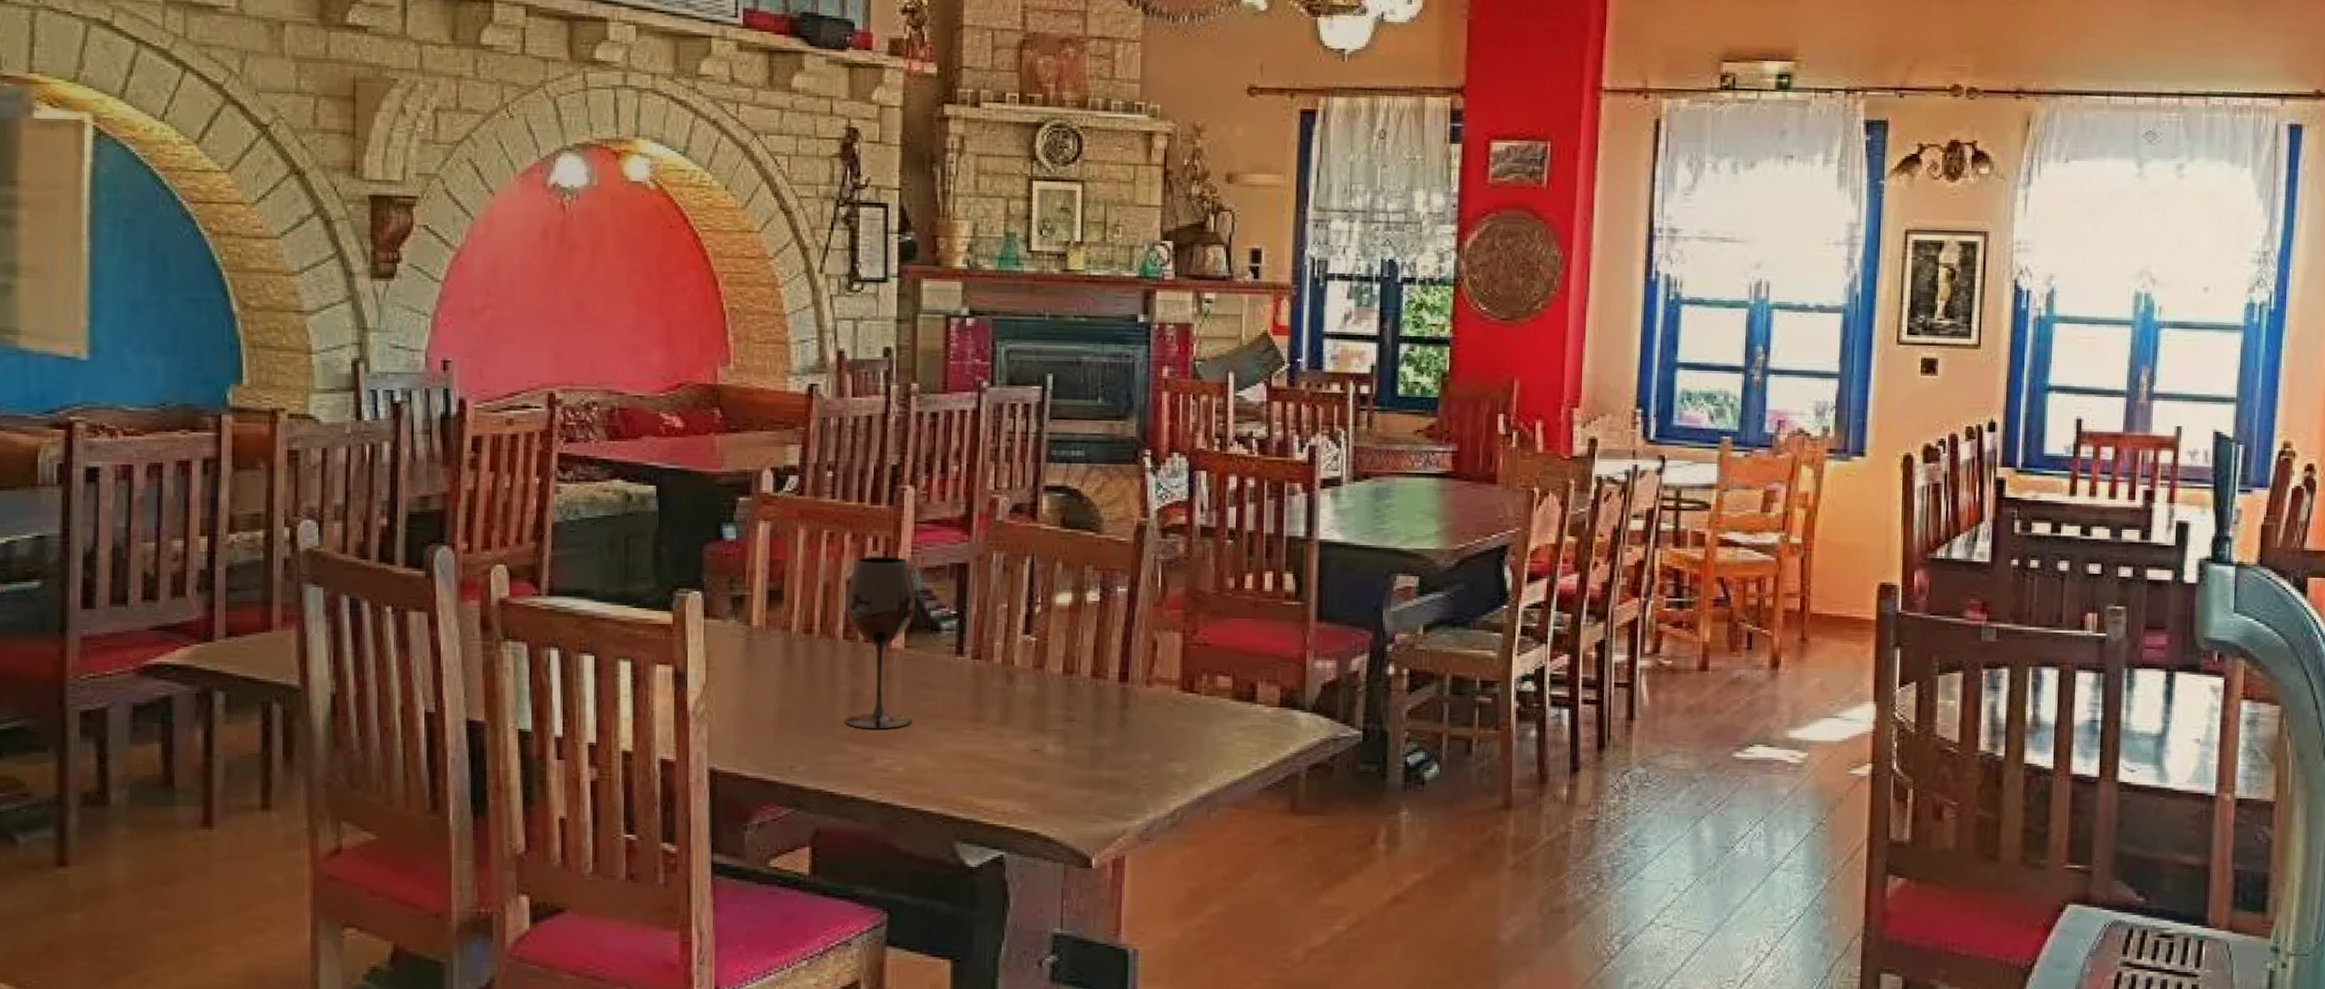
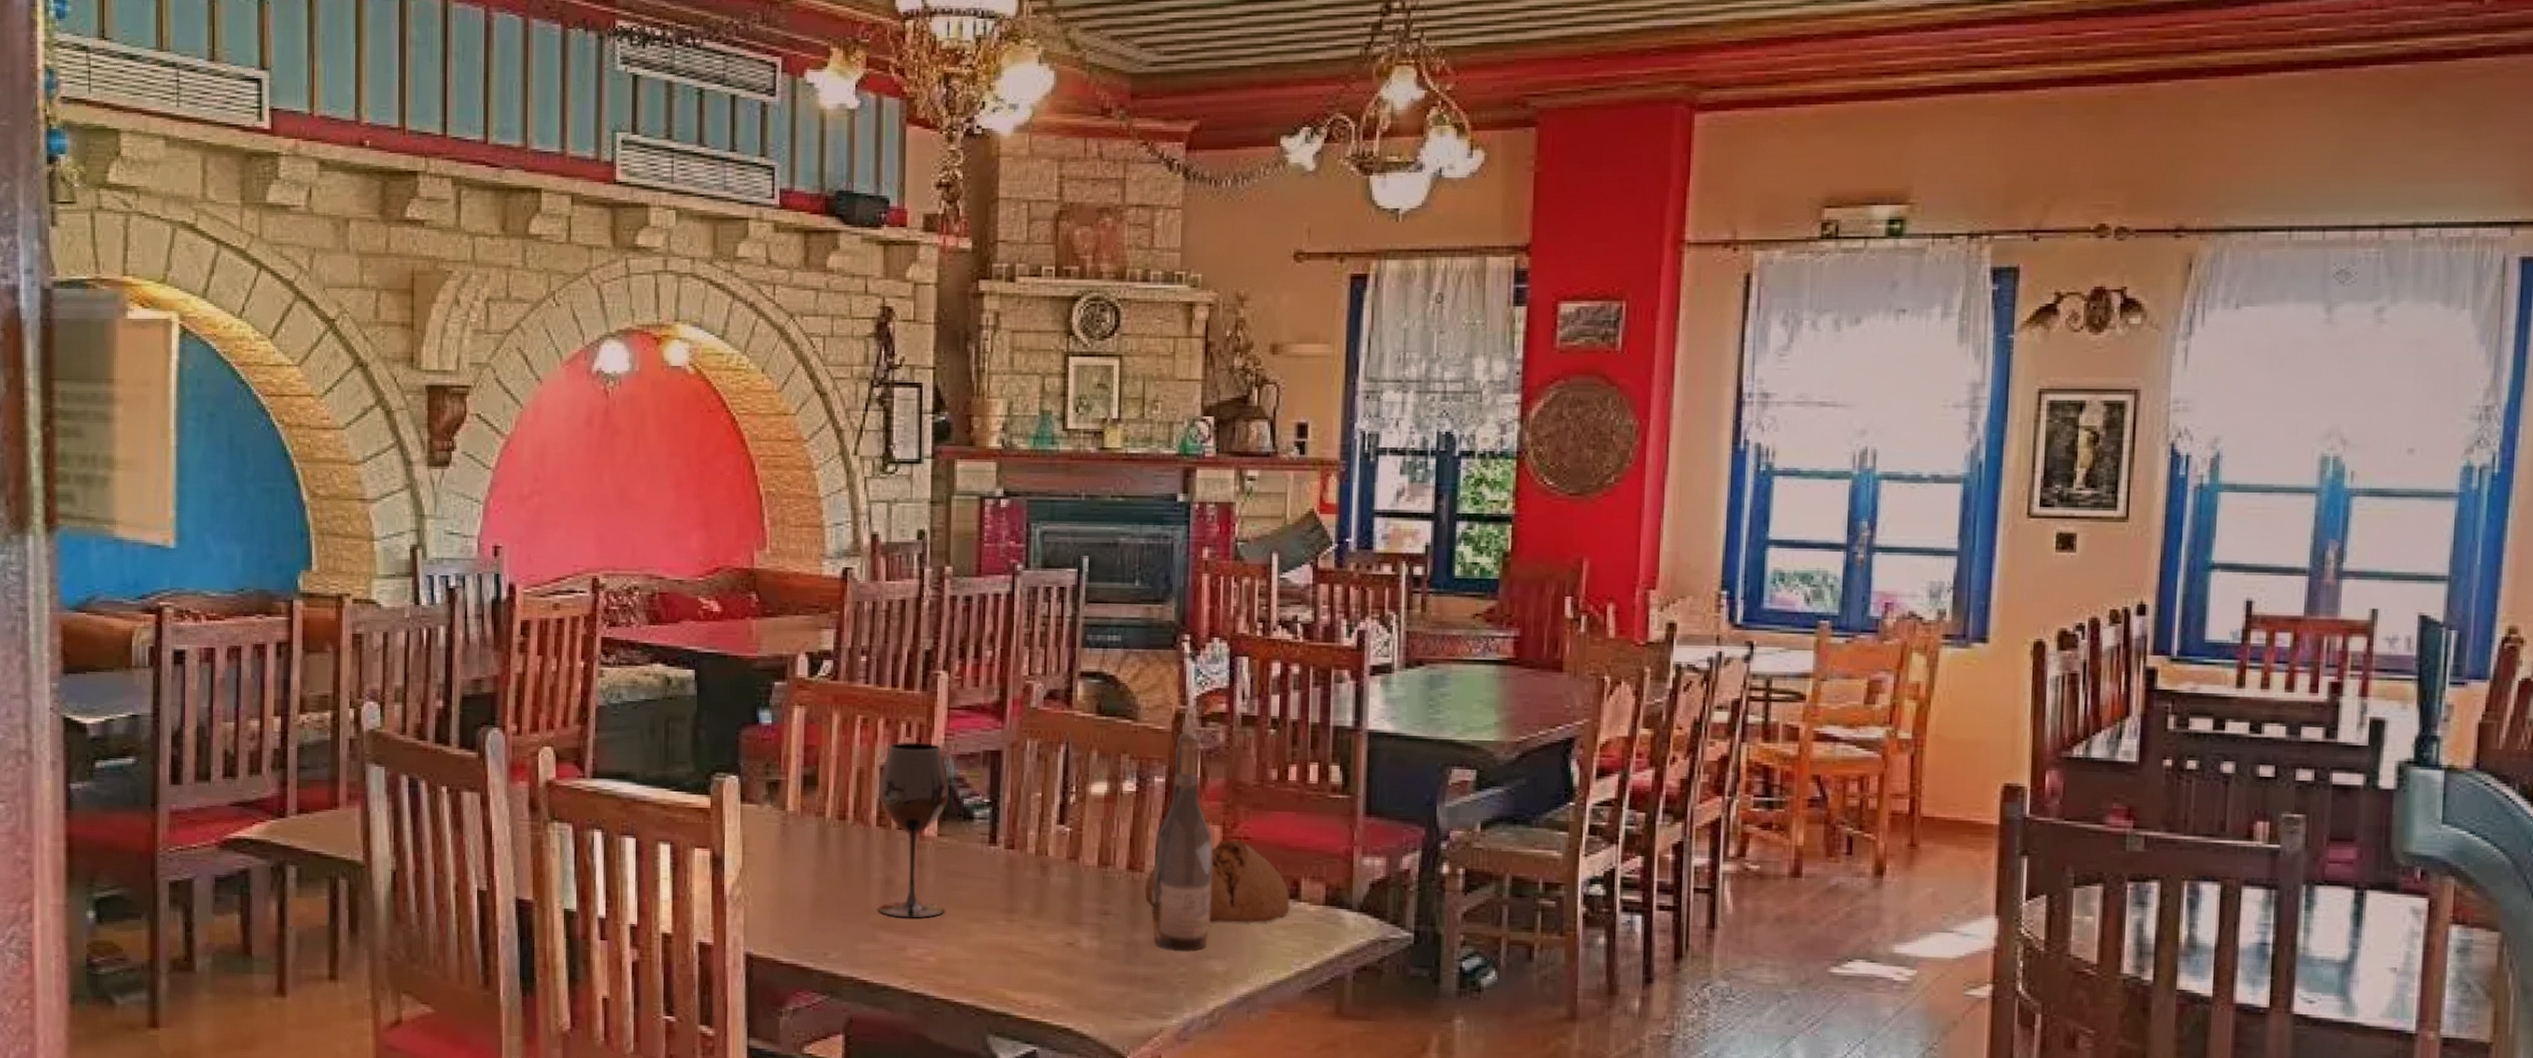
bread: none [1108,647,1247,727] -> present [1144,840,1290,923]
wine bottle: none [1115,543,1174,754] -> present [1151,732,1213,951]

